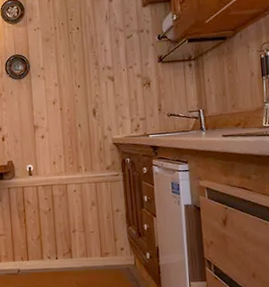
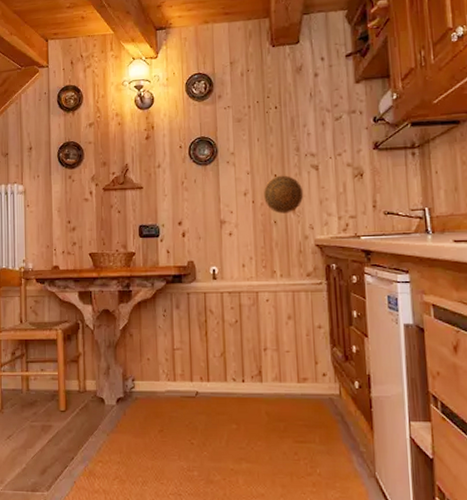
decorative plate: none [69,85,103,118] -> present [264,175,304,214]

